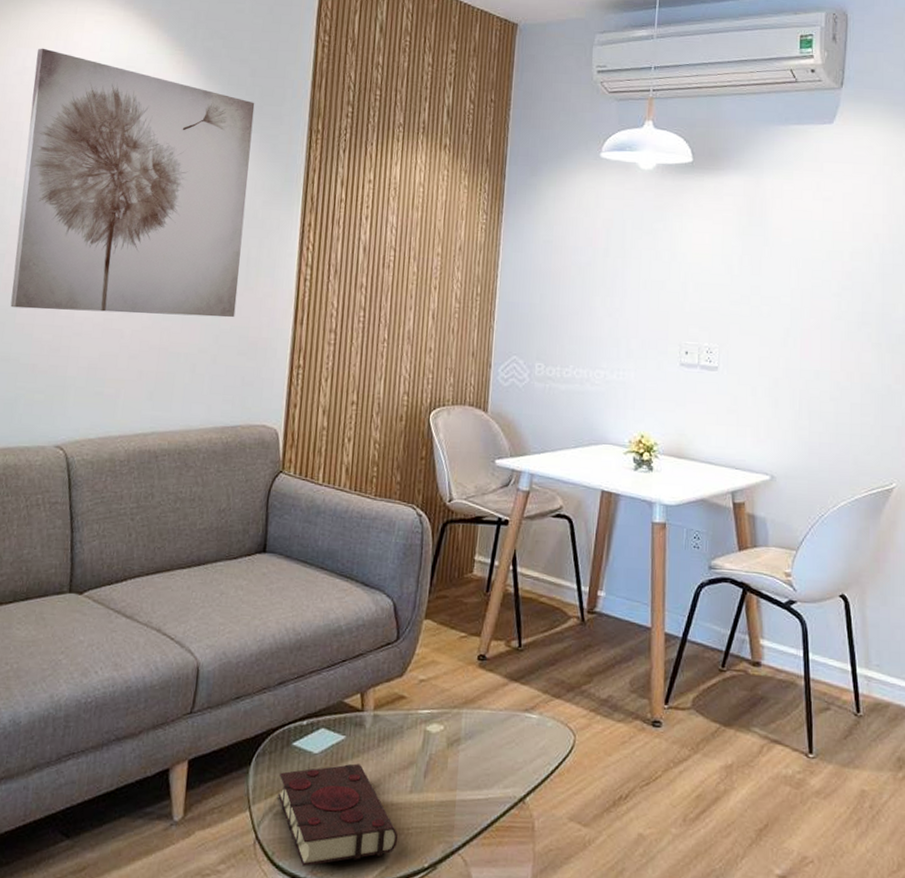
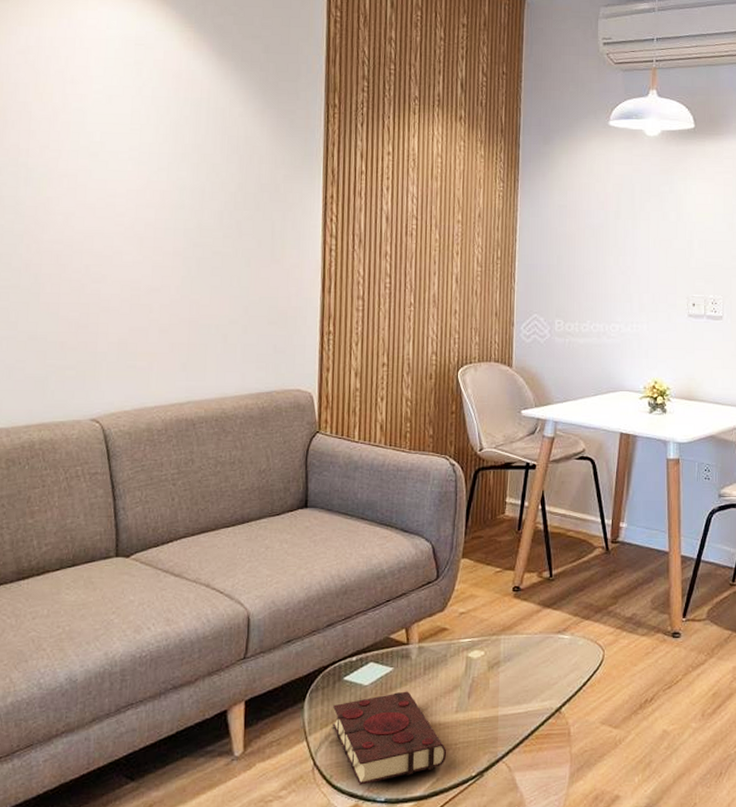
wall art: present [10,48,255,318] -> none [33,26,270,289]

